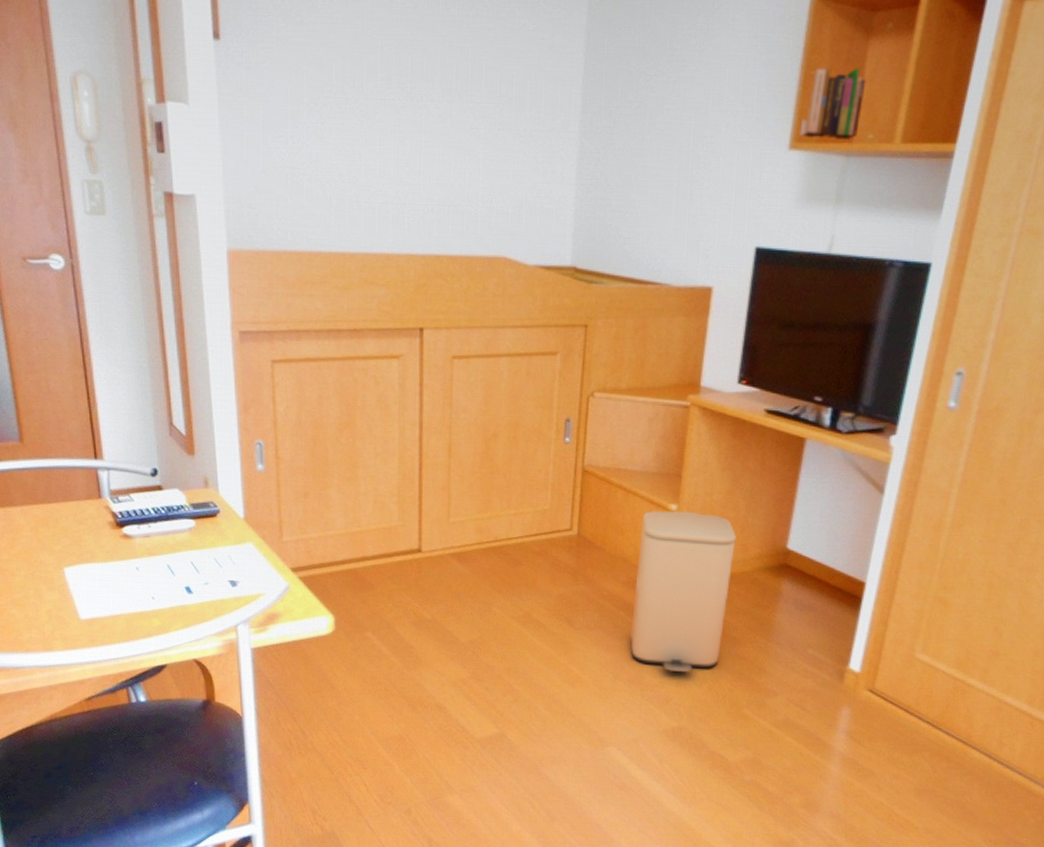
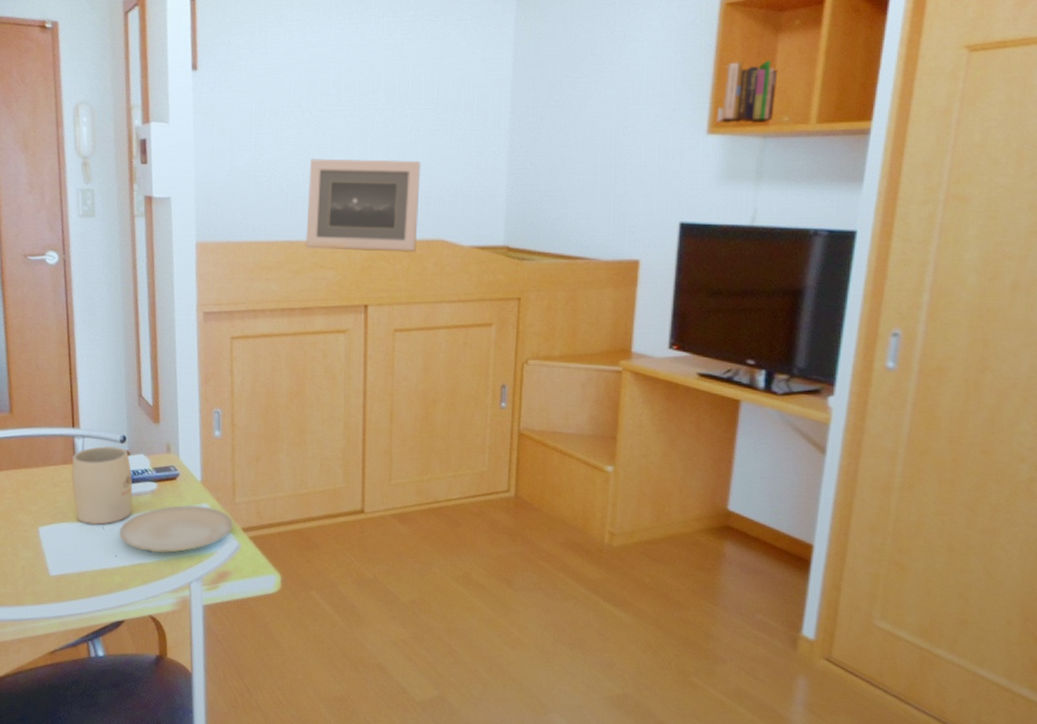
mug: none [97,480,170,566] -> present [71,446,134,526]
plate: none [155,543,282,595] -> present [118,504,234,553]
picture frame: none [353,156,482,270] -> present [305,158,421,252]
pedal bin: present [630,509,736,673] -> none [570,471,675,636]

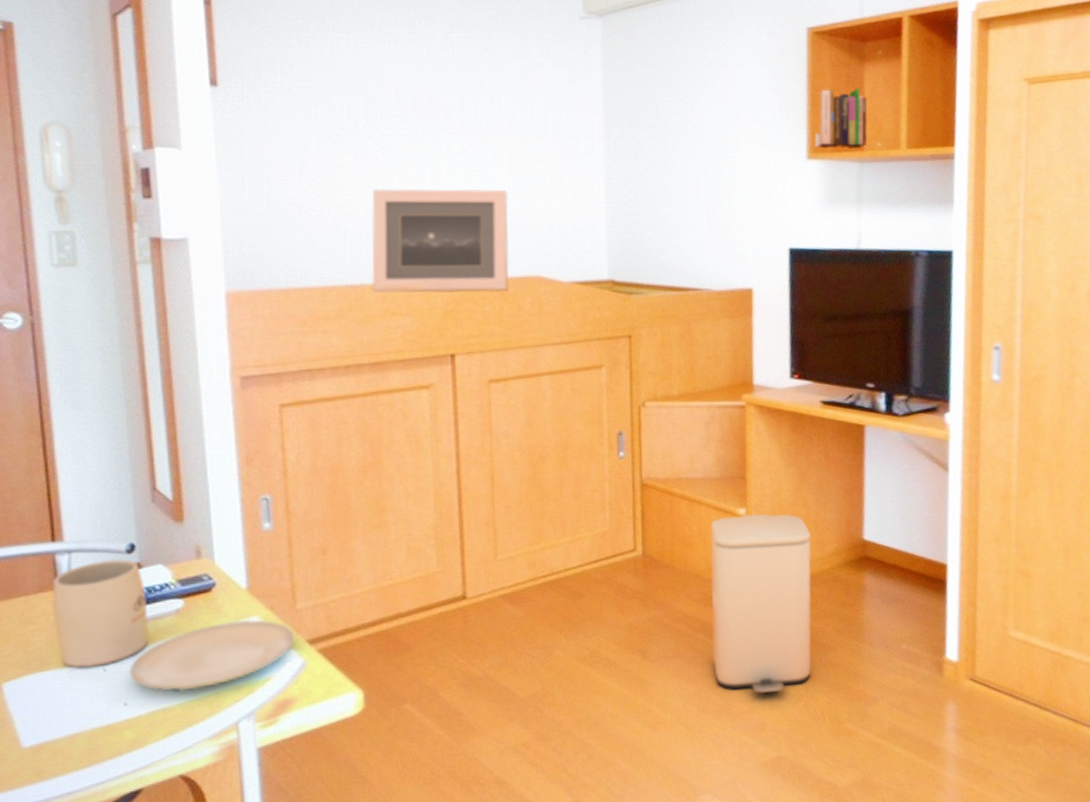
pedal bin: none [570,471,675,636] -> present [710,513,812,695]

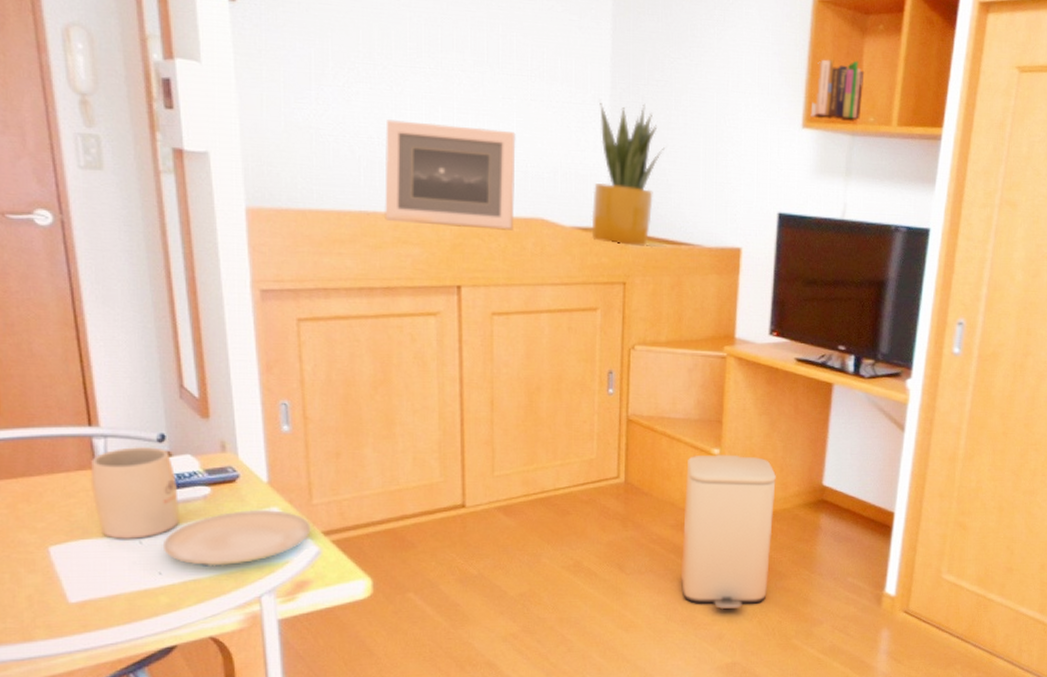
planter: none [590,150,664,296] -> present [591,103,664,246]

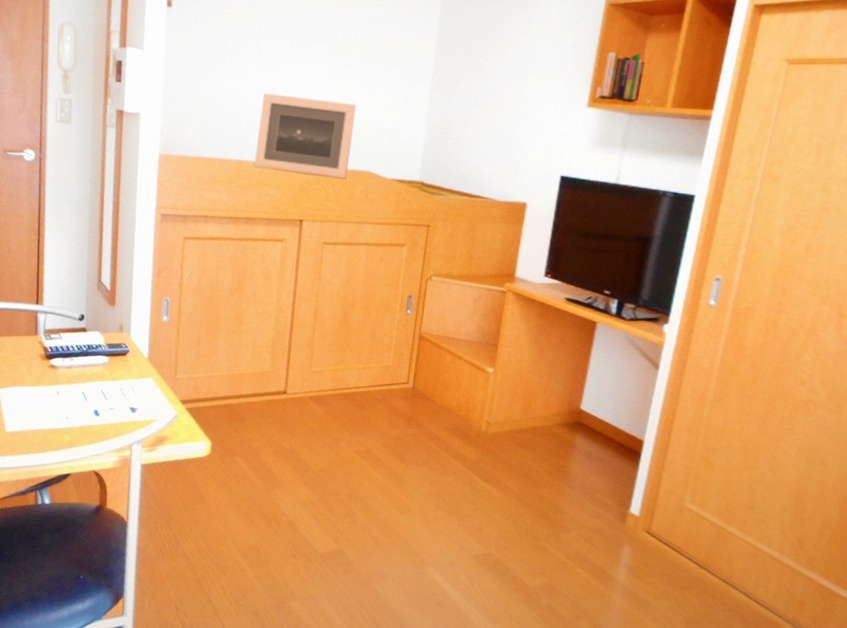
mug: present [91,447,181,540] -> none [31,322,87,391]
plate: present [162,509,312,566] -> none [71,377,174,418]
planter: present [591,103,664,246] -> none [406,84,471,197]
pedal bin: present [680,454,776,610] -> none [451,371,540,507]

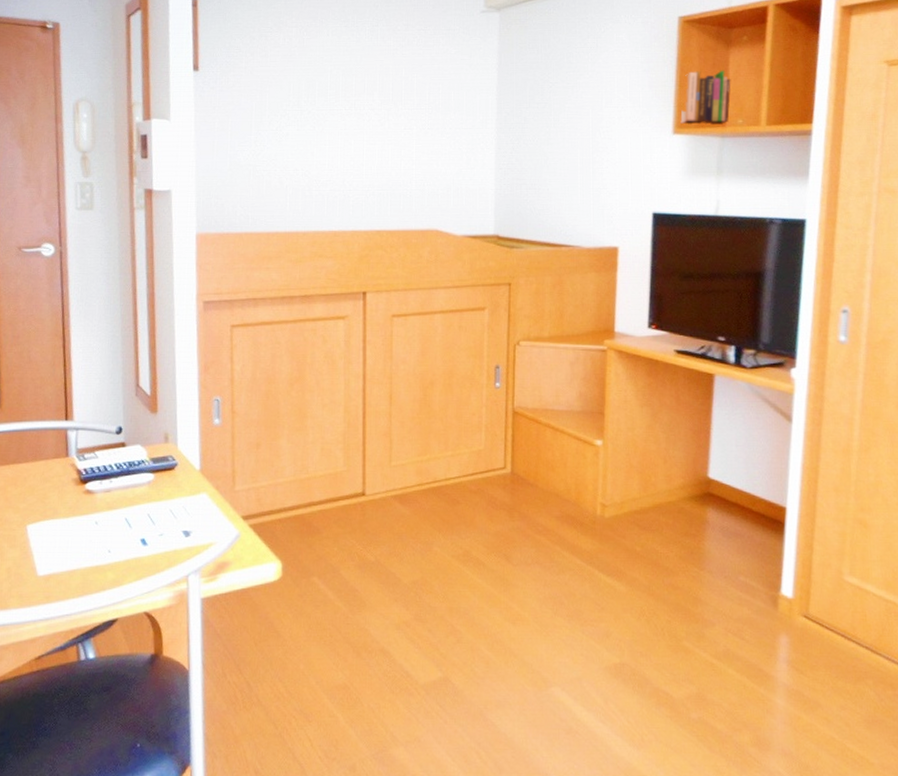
picture frame: present [254,93,357,180] -> none [305,154,415,241]

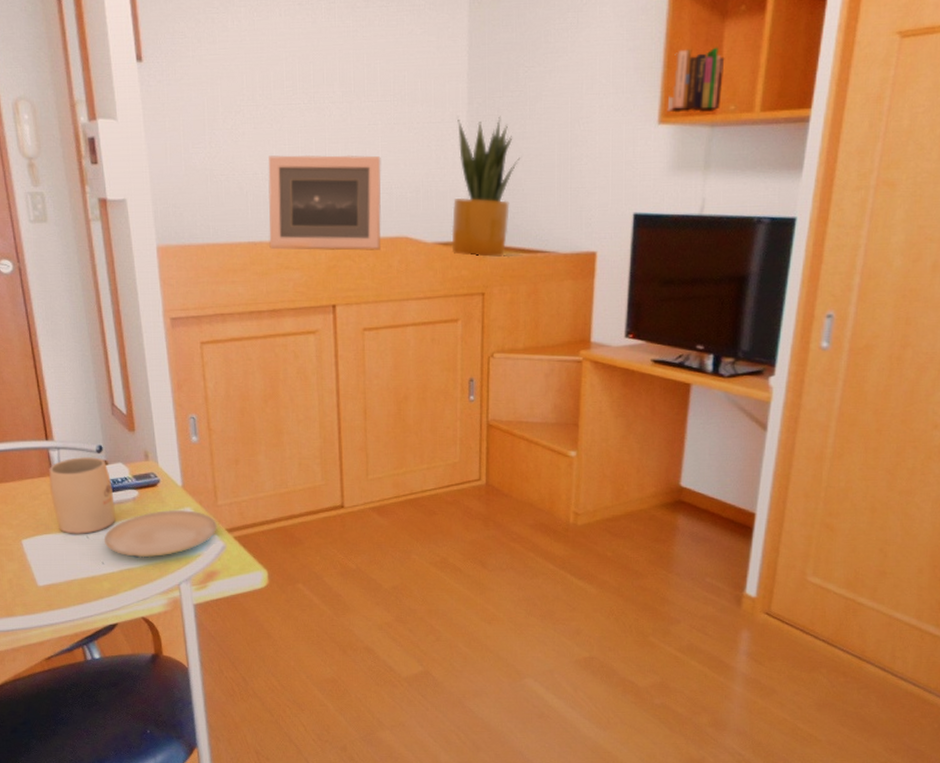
mug: none [63,438,129,521] -> present [49,457,117,535]
plate: none [113,494,234,546] -> present [103,509,218,558]
picture frame: none [305,154,415,241] -> present [268,154,381,251]
planter: none [480,124,545,250] -> present [451,116,520,257]

